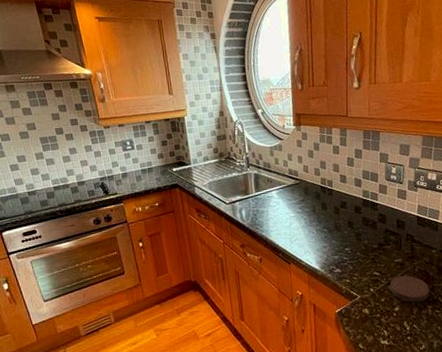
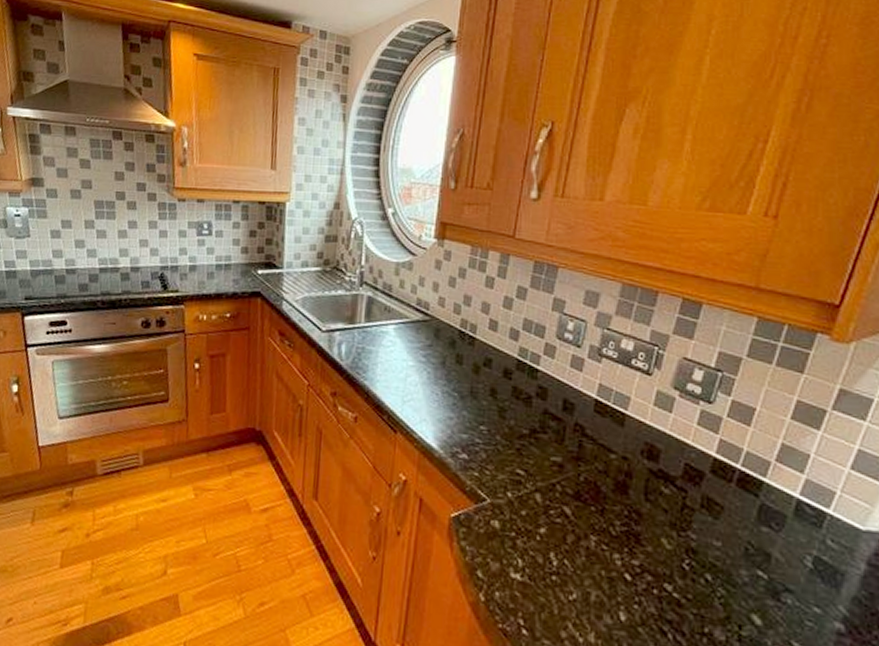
coaster: present [389,275,430,303] -> none [536,482,597,528]

